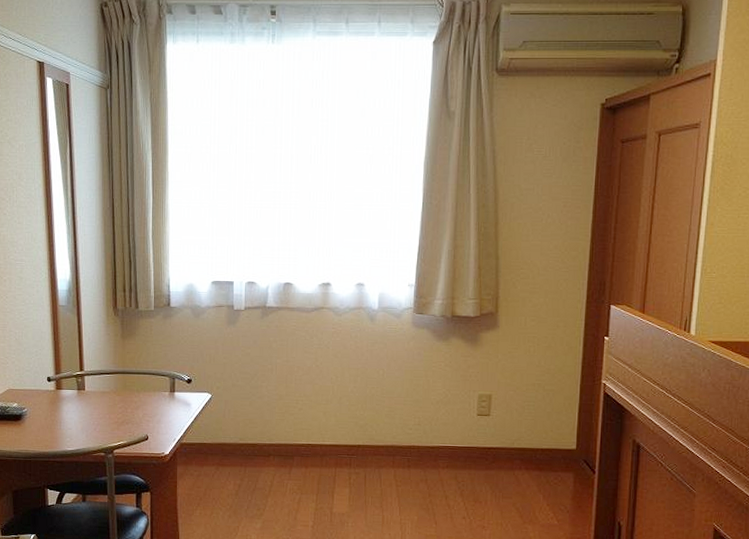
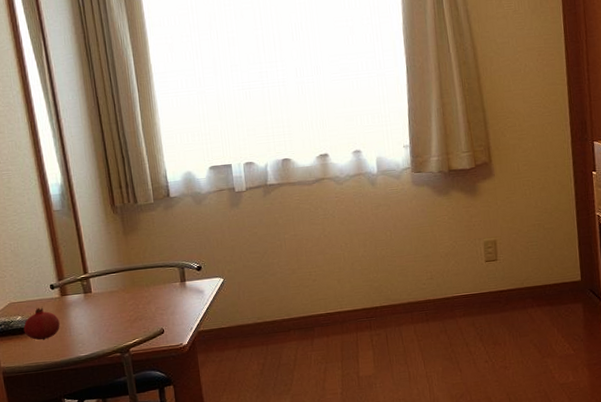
fruit: none [18,397,52,430] -> present [23,306,60,340]

